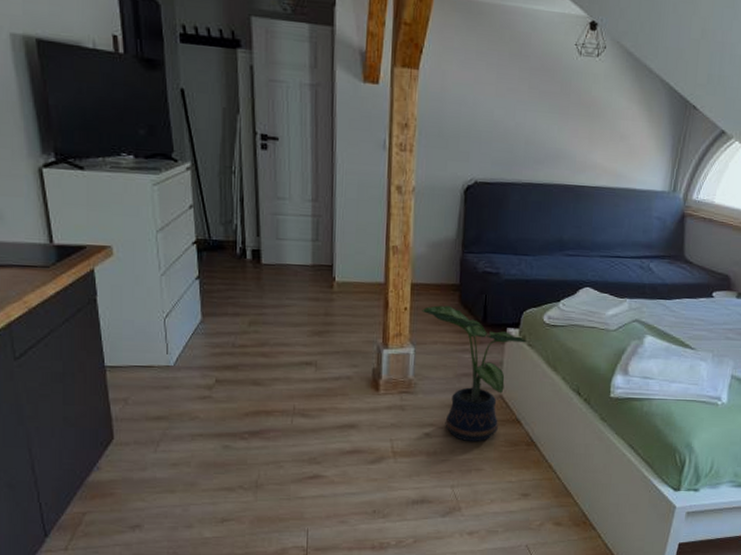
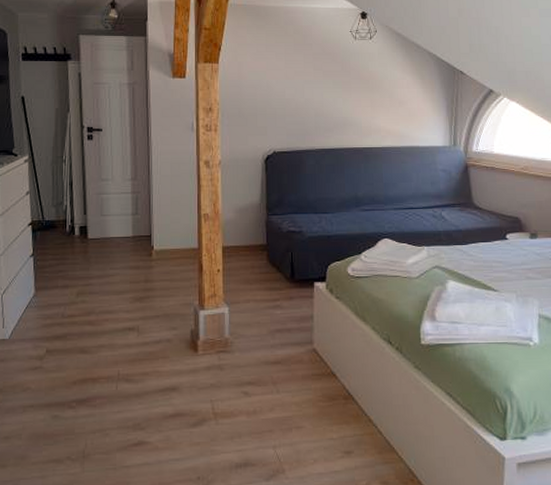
potted plant: present [422,305,529,442] -> none [233,265,337,399]

